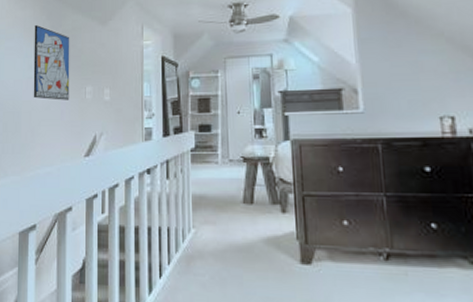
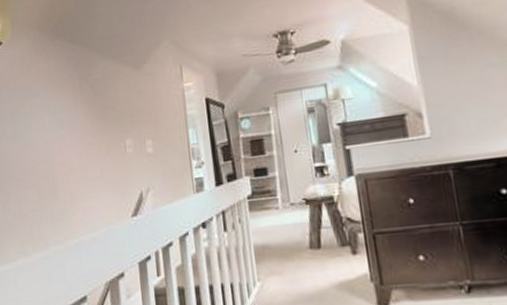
wall art: present [33,24,70,100] -> none [61,76,109,159]

